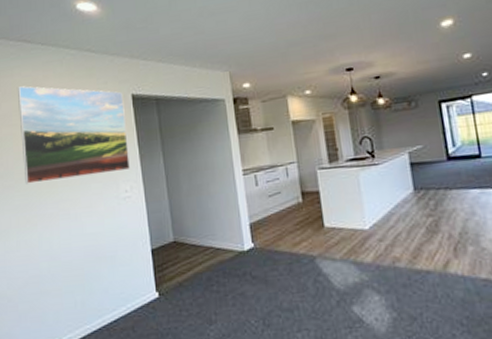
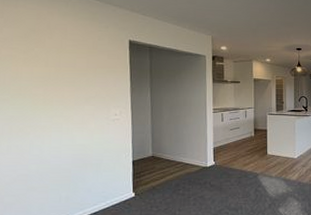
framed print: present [18,86,130,184] -> none [20,17,122,100]

